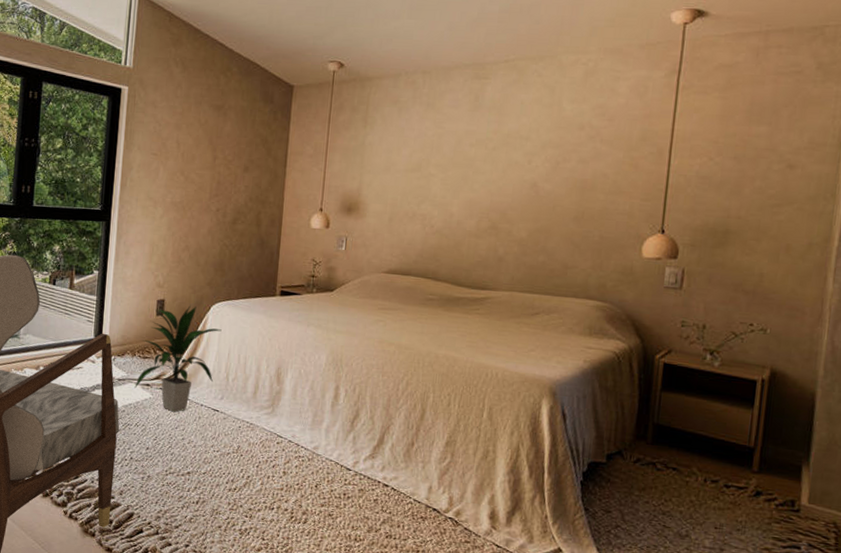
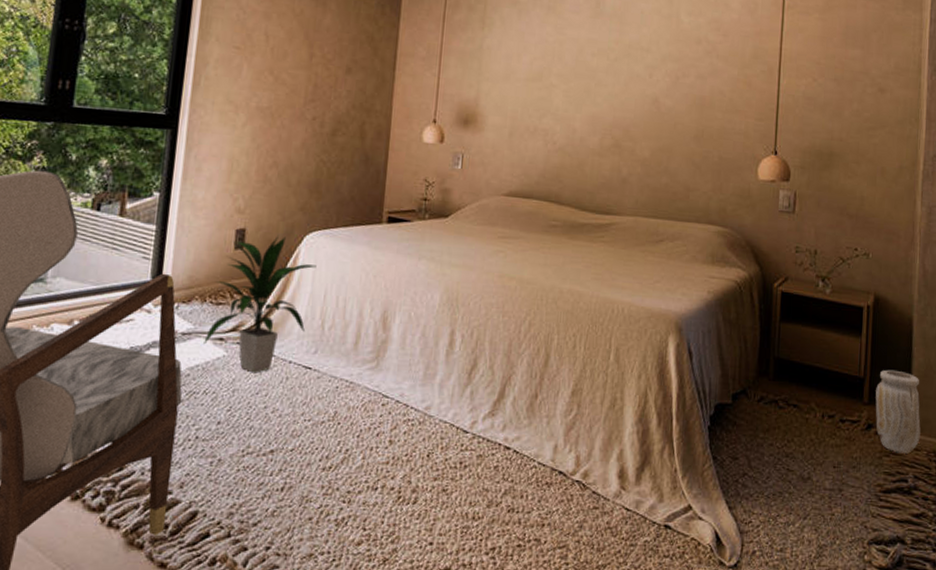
vase: none [765,441,820,523] -> present [875,369,921,454]

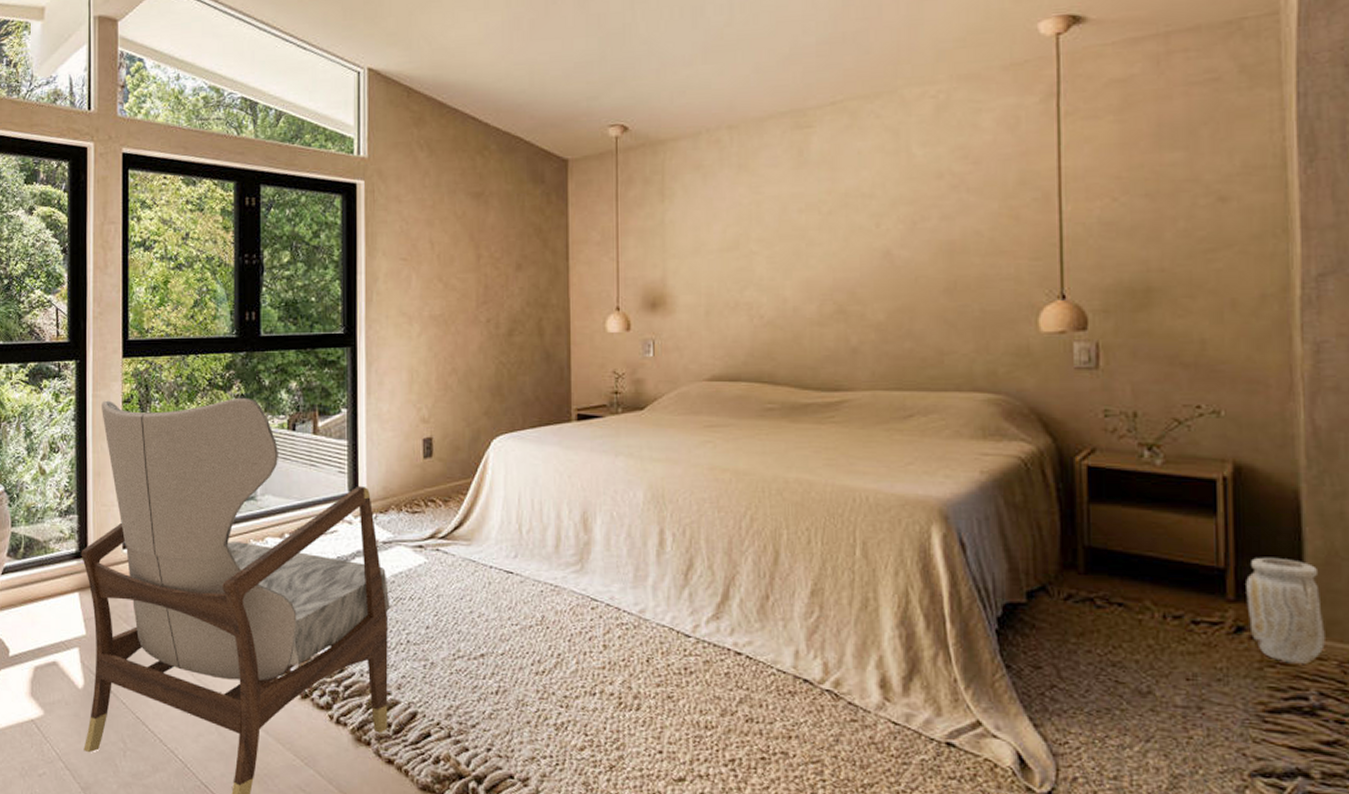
indoor plant: present [203,236,317,374] -> none [404,442,507,579]

